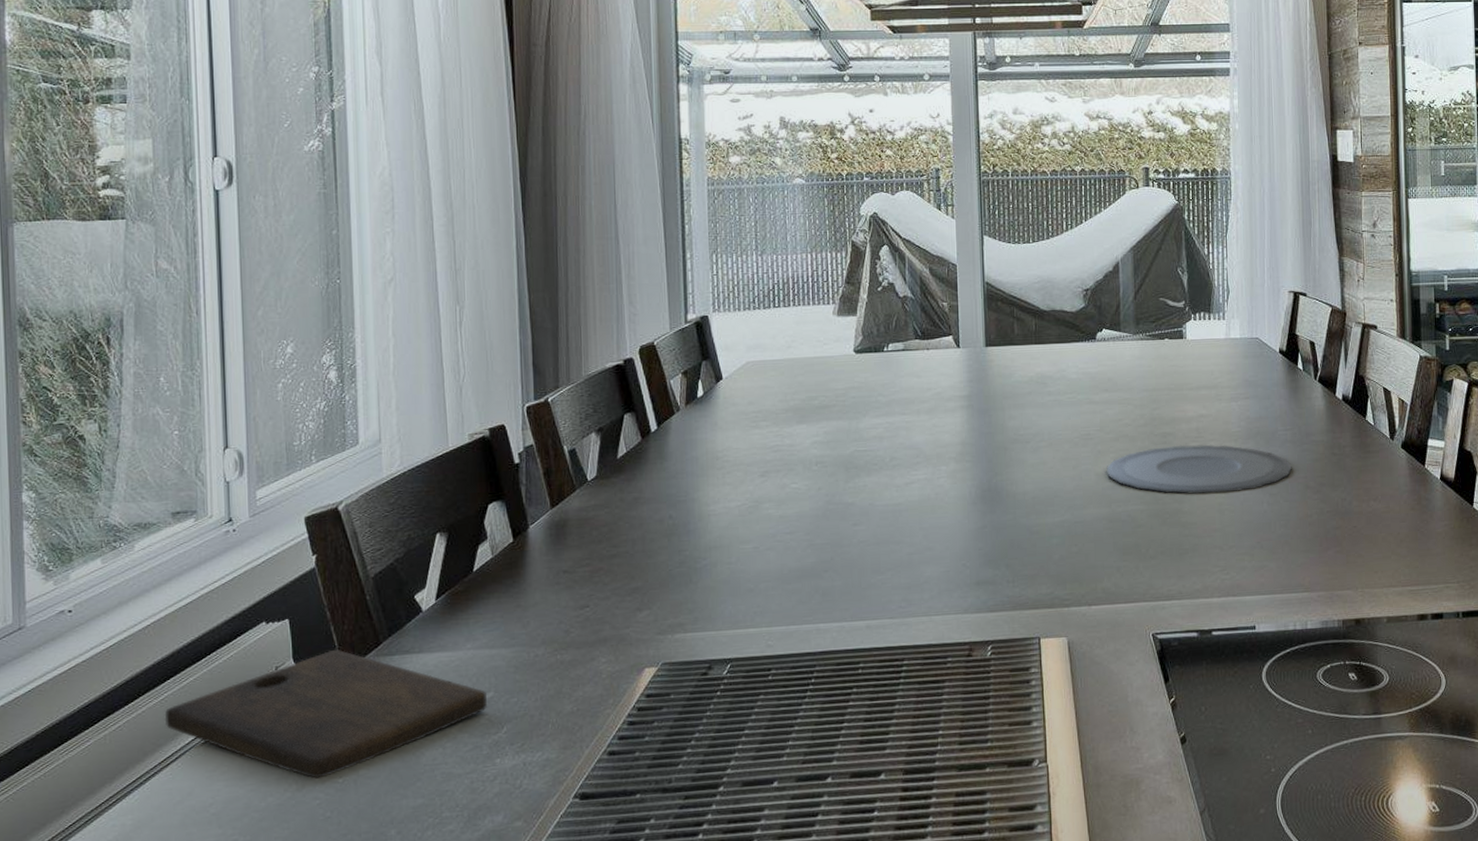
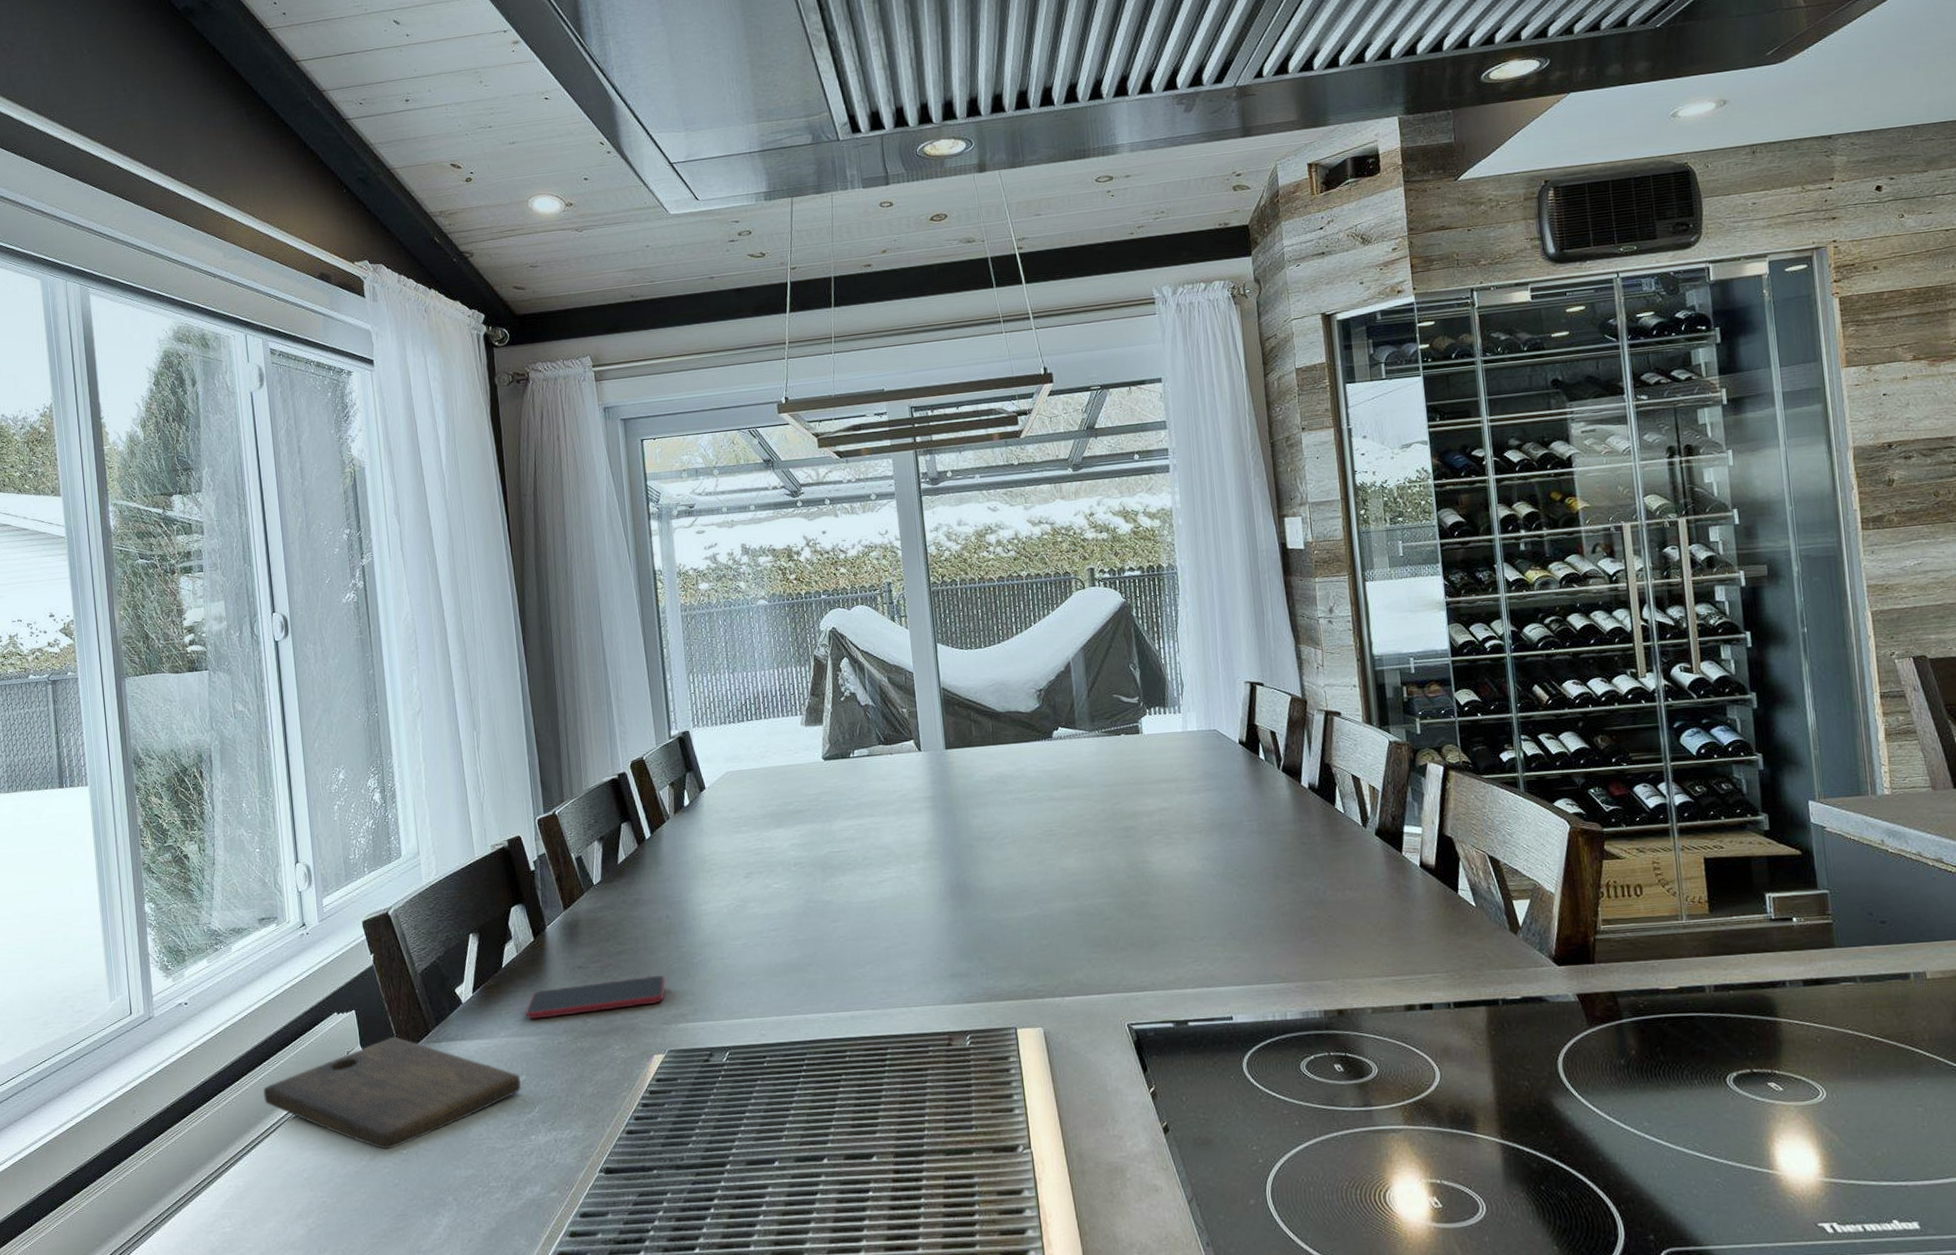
smartphone: none [498,581,664,630] -> present [526,975,666,1020]
plate: present [1106,444,1292,494] -> none [1070,837,1260,887]

